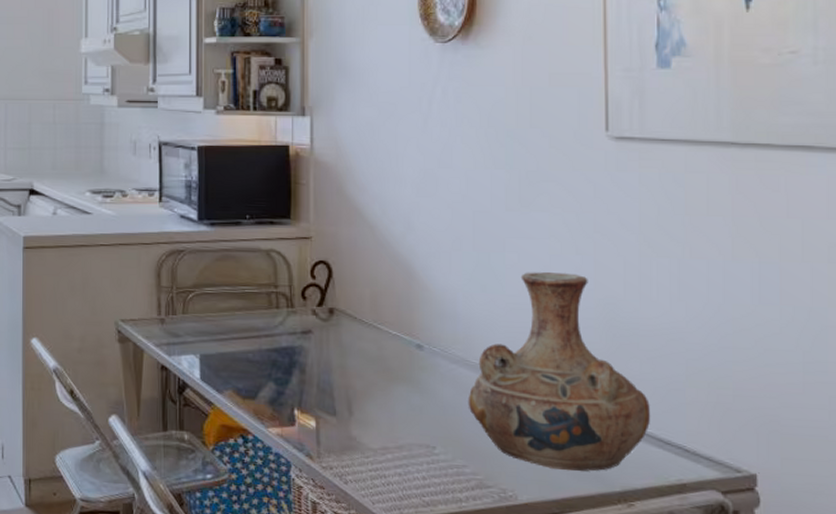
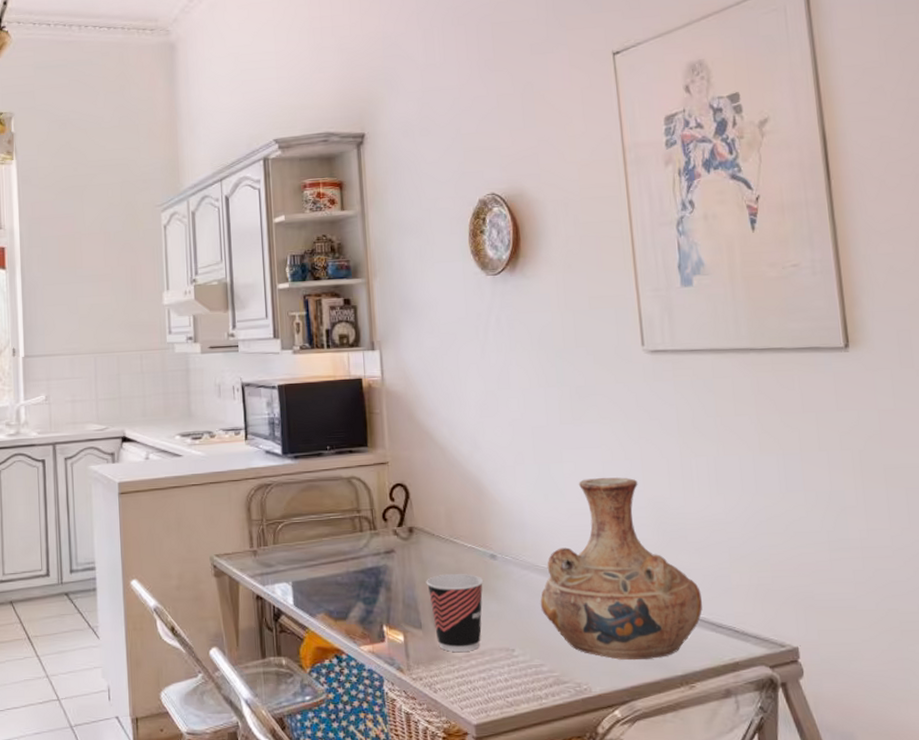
cup: none [344,360,408,444] -> present [426,573,484,652]

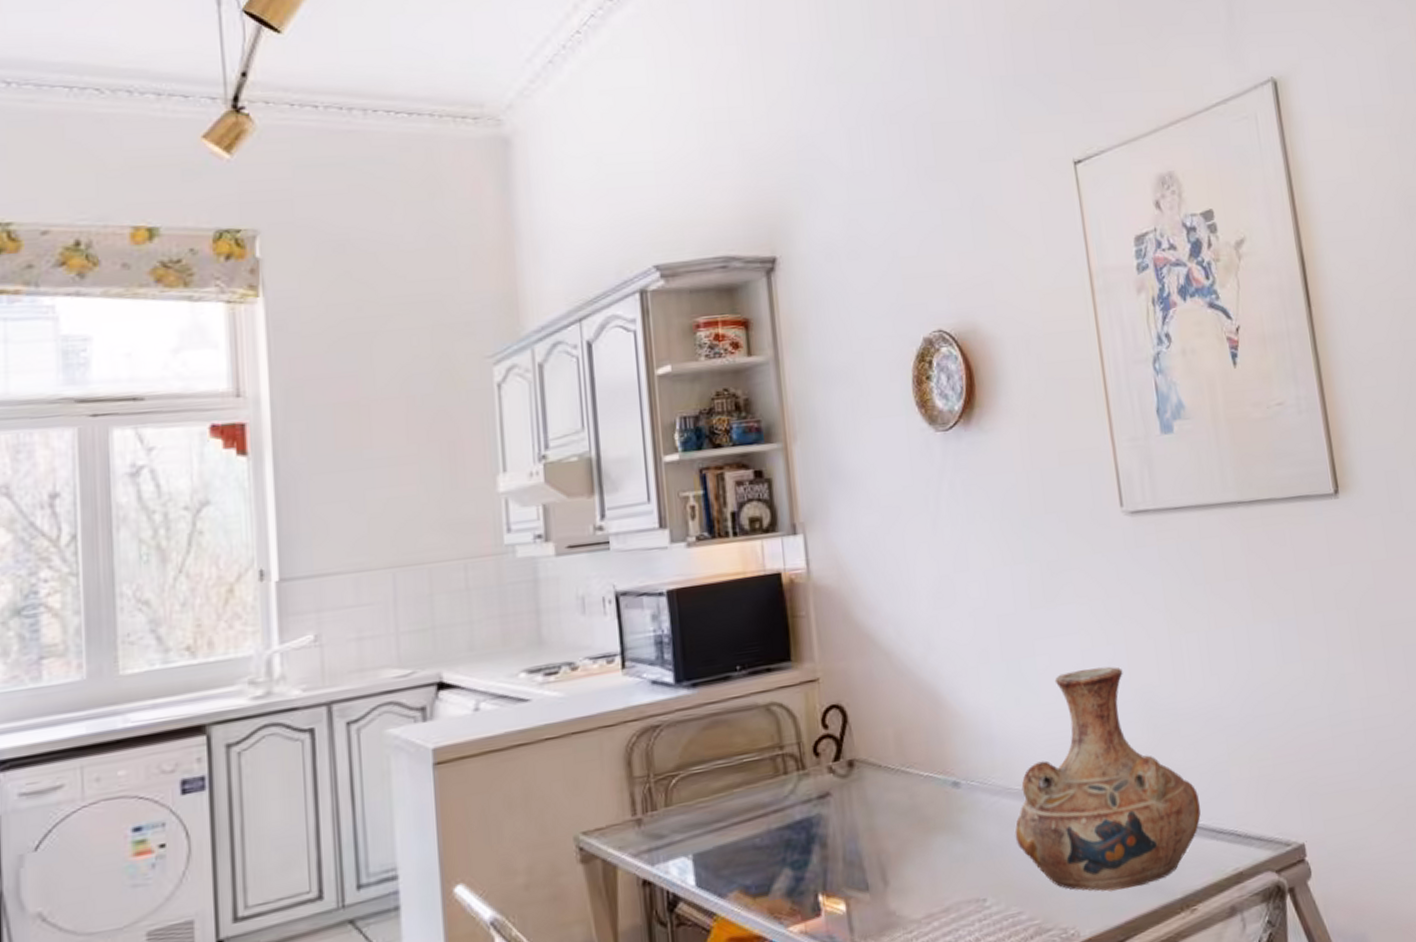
cup: present [426,573,484,652] -> none [872,810,946,915]

